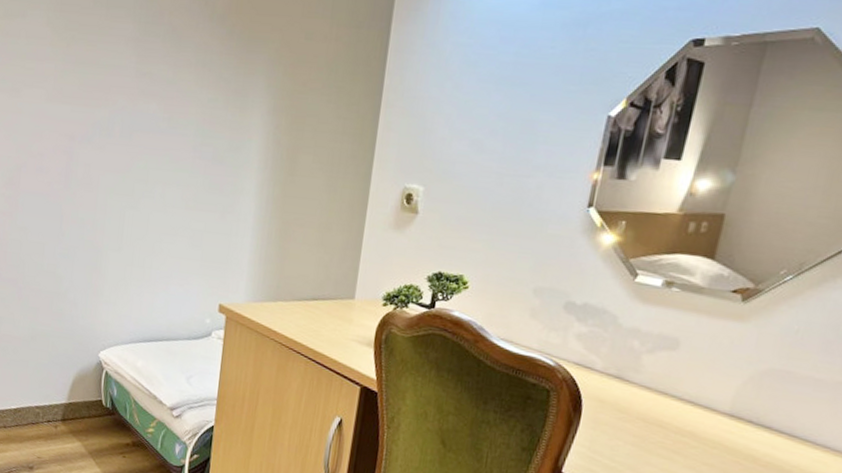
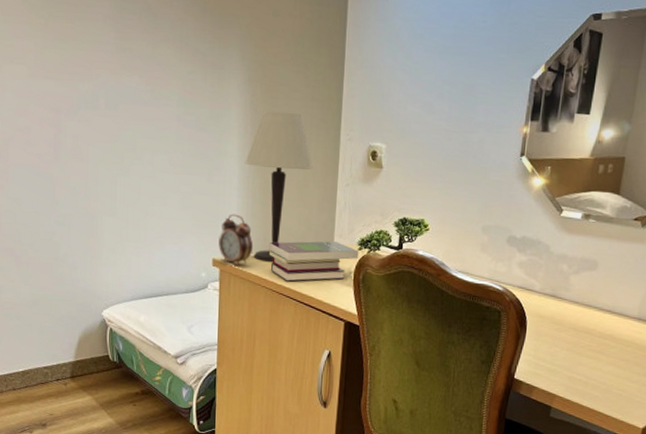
alarm clock: none [226,256,265,316] -> present [219,214,254,267]
table lamp: none [262,144,338,312] -> present [245,110,313,262]
books: none [280,290,384,339] -> present [268,241,359,282]

